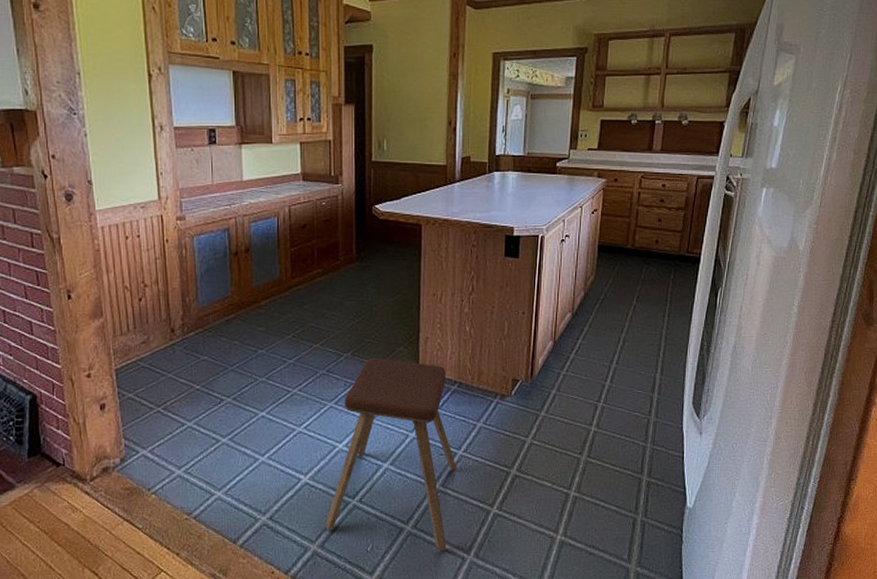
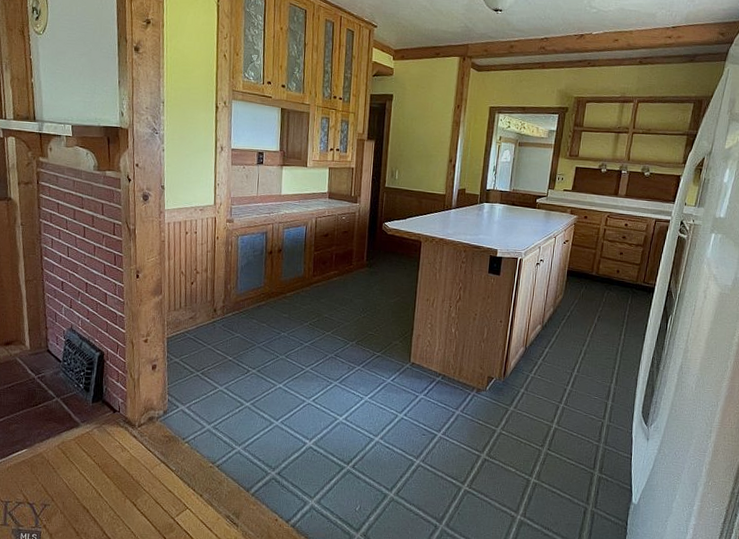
music stool: present [325,358,456,552] -> none [323,347,436,519]

